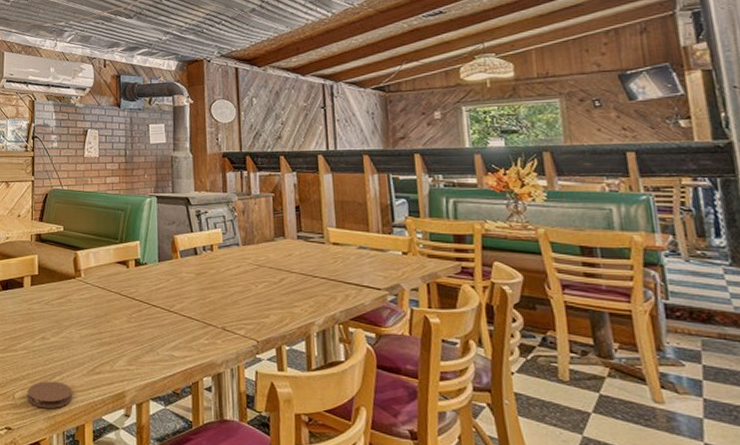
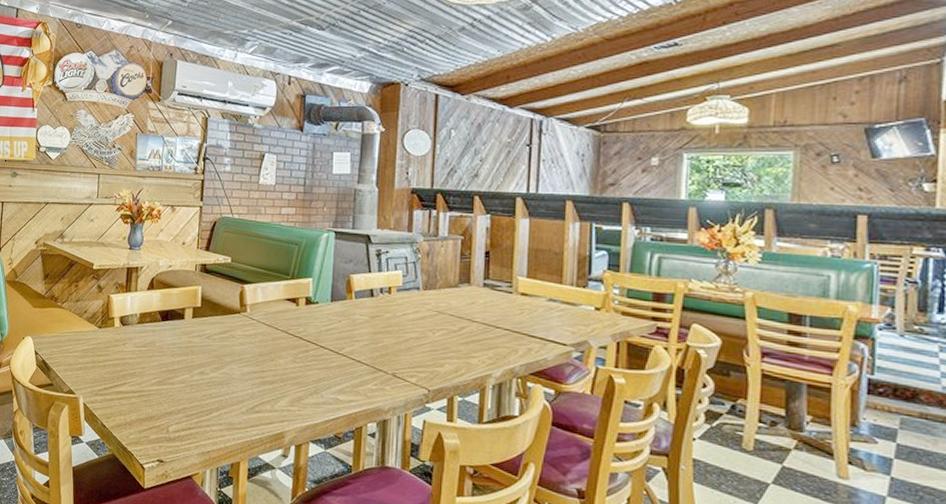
coaster: present [28,381,72,409] -> none [182,416,229,444]

